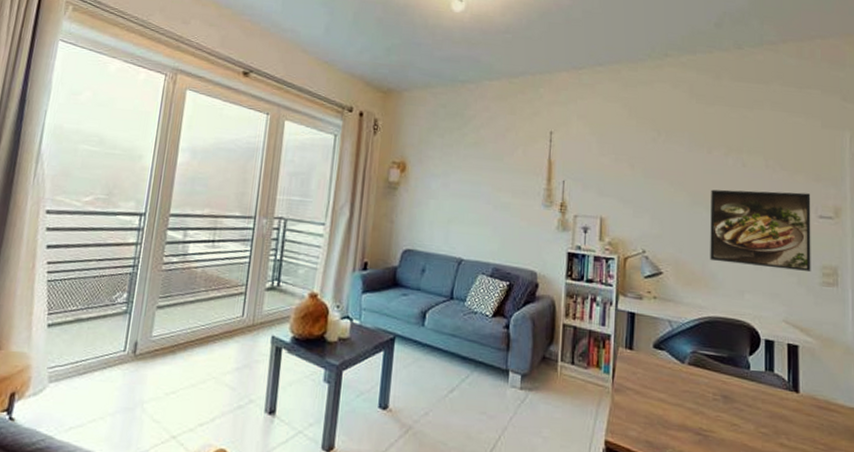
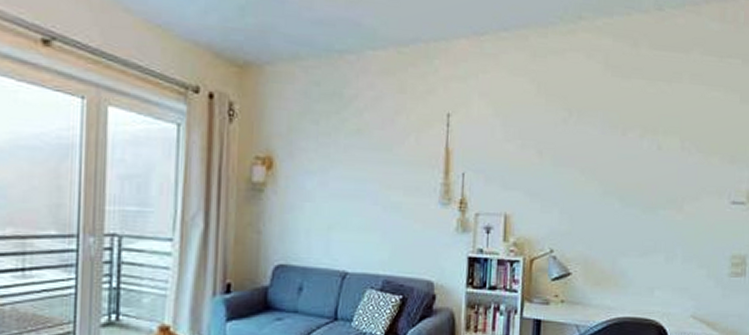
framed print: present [710,189,811,271] -> none [620,176,725,262]

